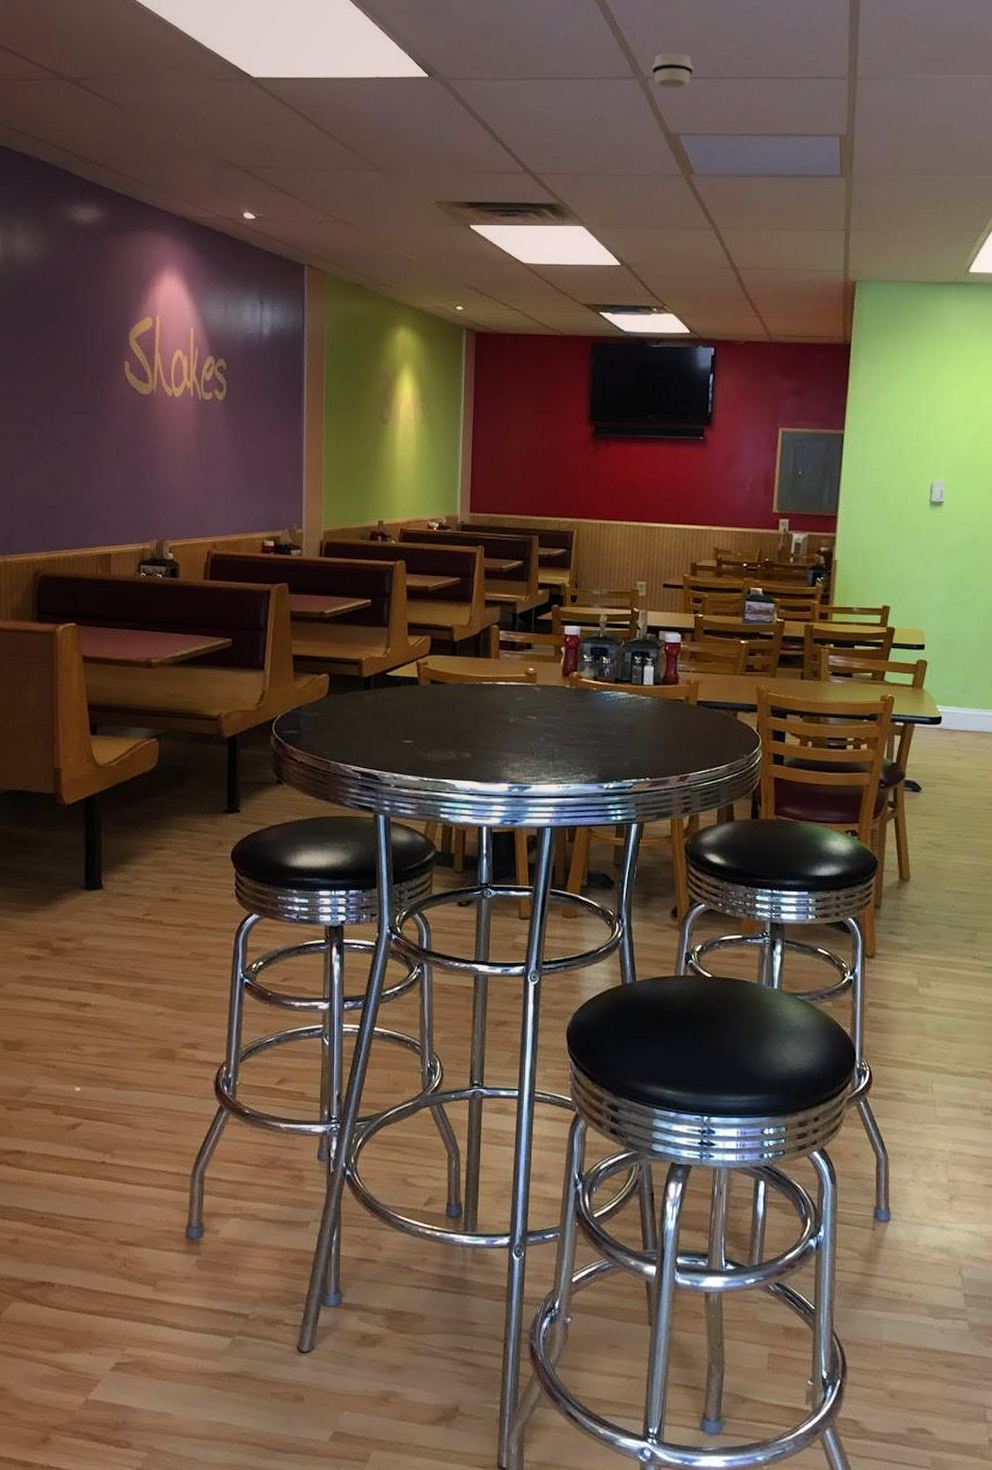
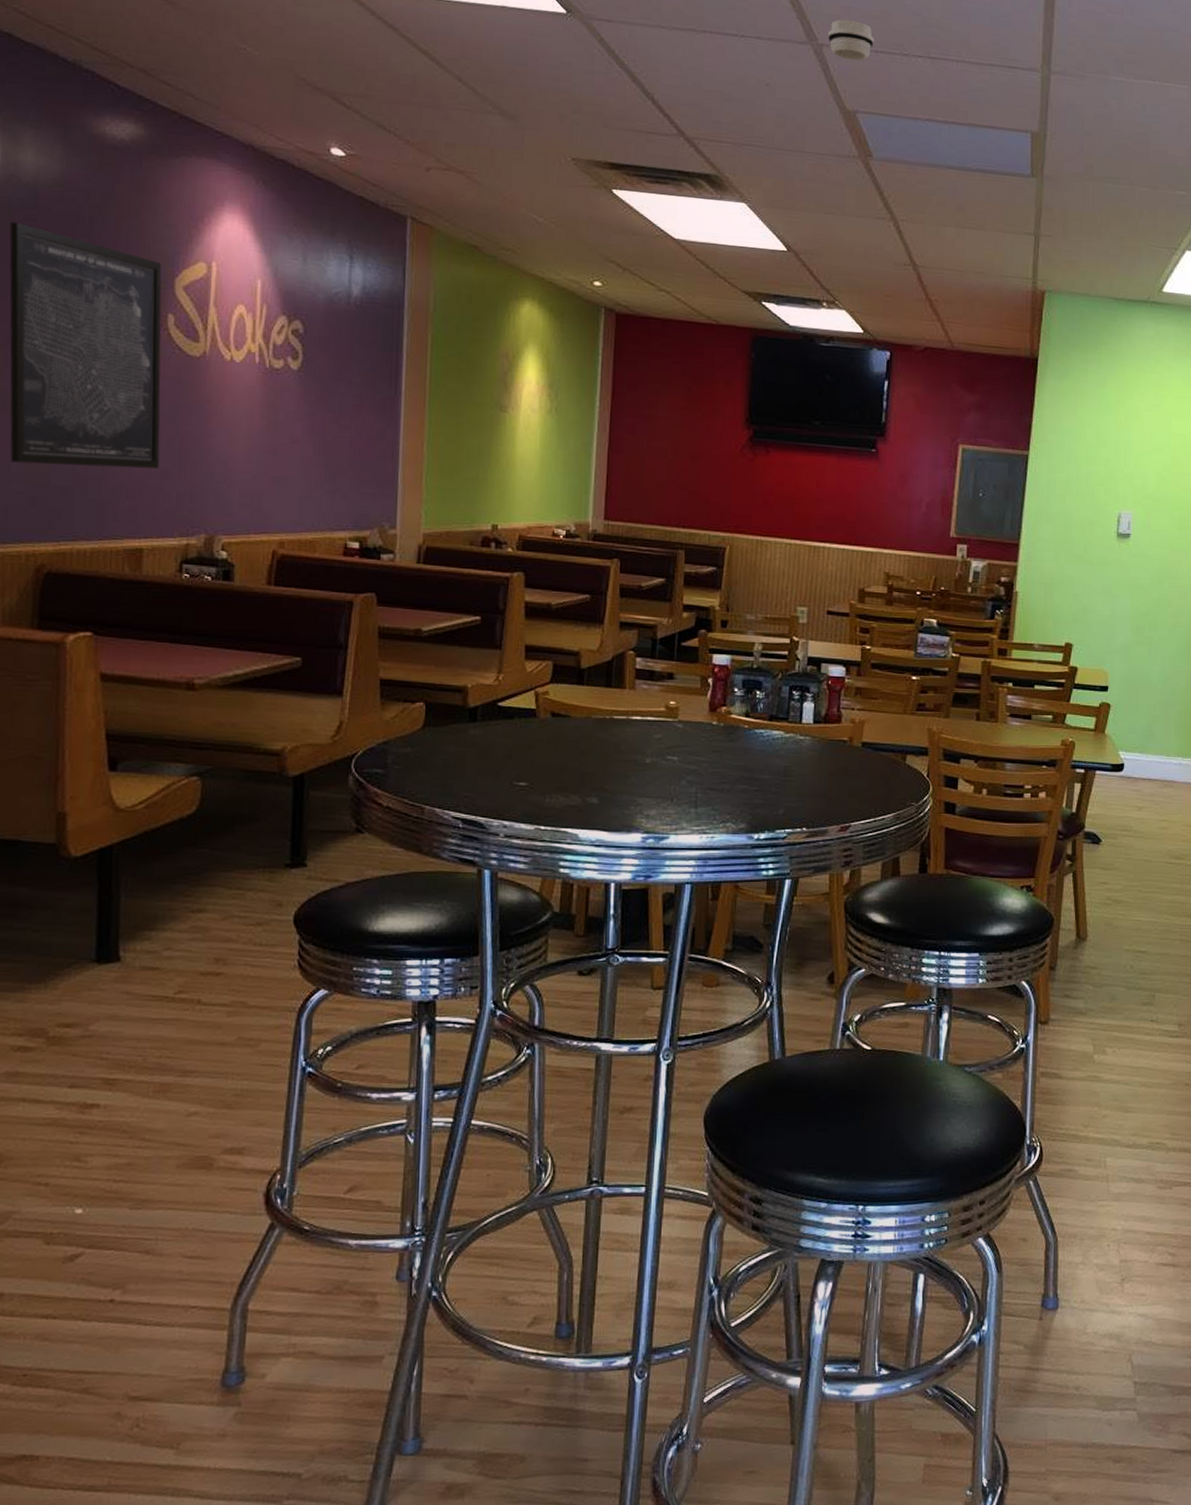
wall art: none [8,296,121,490] -> present [9,221,162,469]

